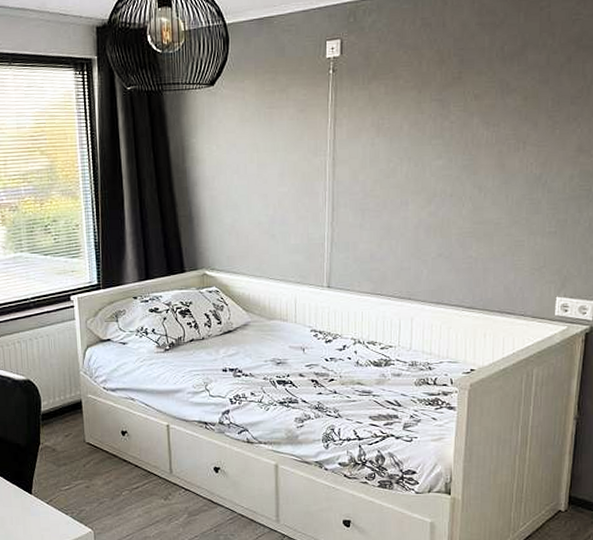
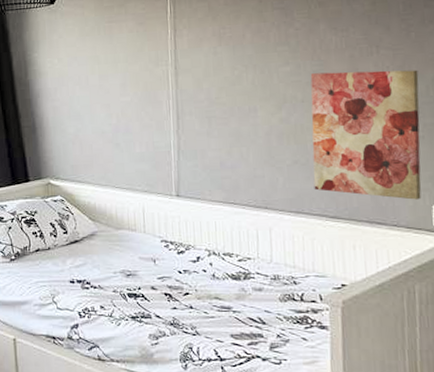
wall art: none [454,167,558,291] -> present [310,70,422,200]

